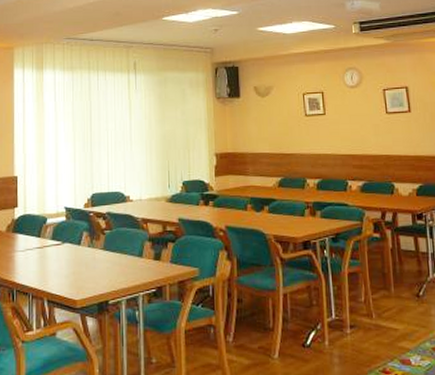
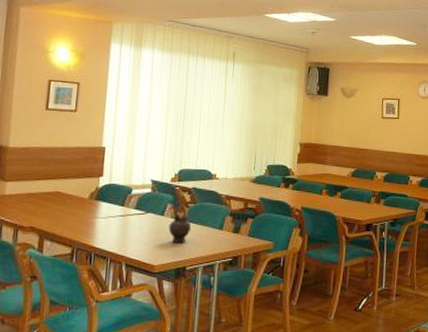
teapot: none [86,232,110,275] -> present [168,205,192,243]

